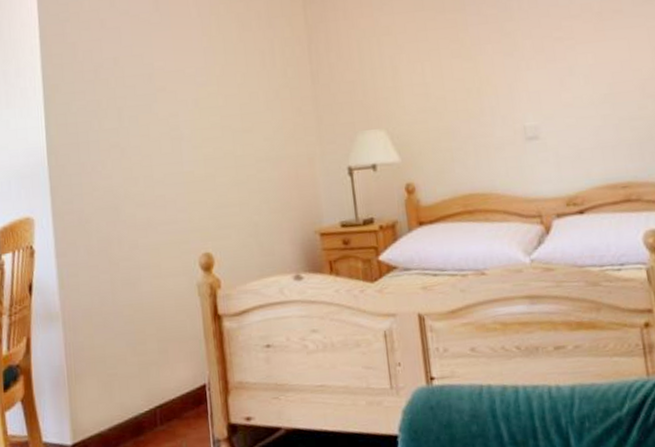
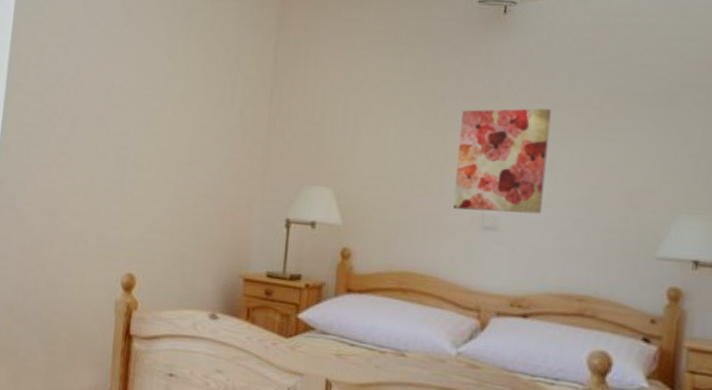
wall art: none [485,20,574,127] -> present [453,108,551,214]

